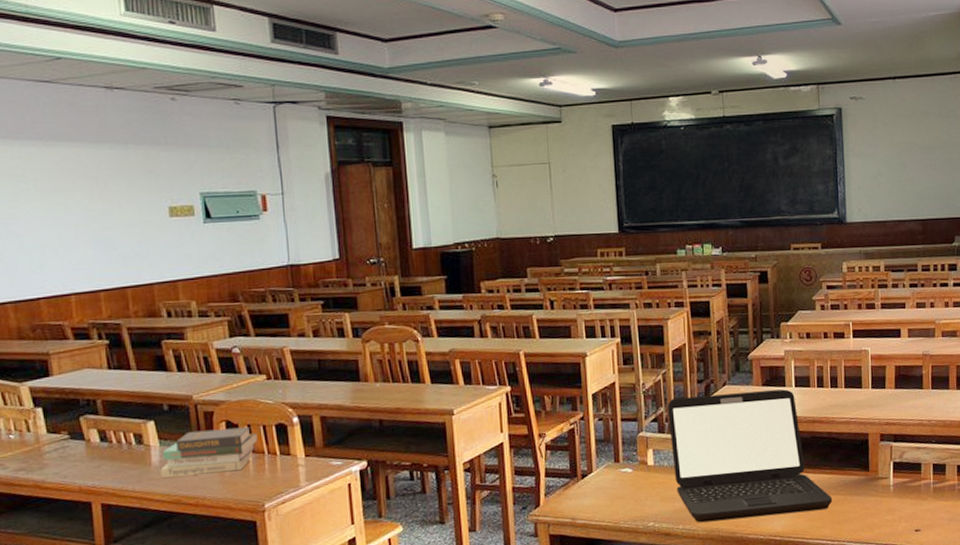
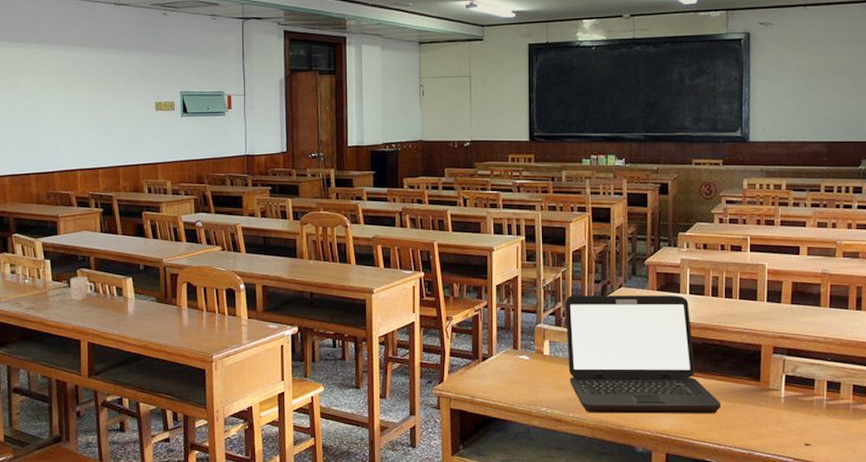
mug: none [71,425,105,455] -> present [70,277,94,300]
books: present [160,426,258,478] -> none [134,289,211,326]

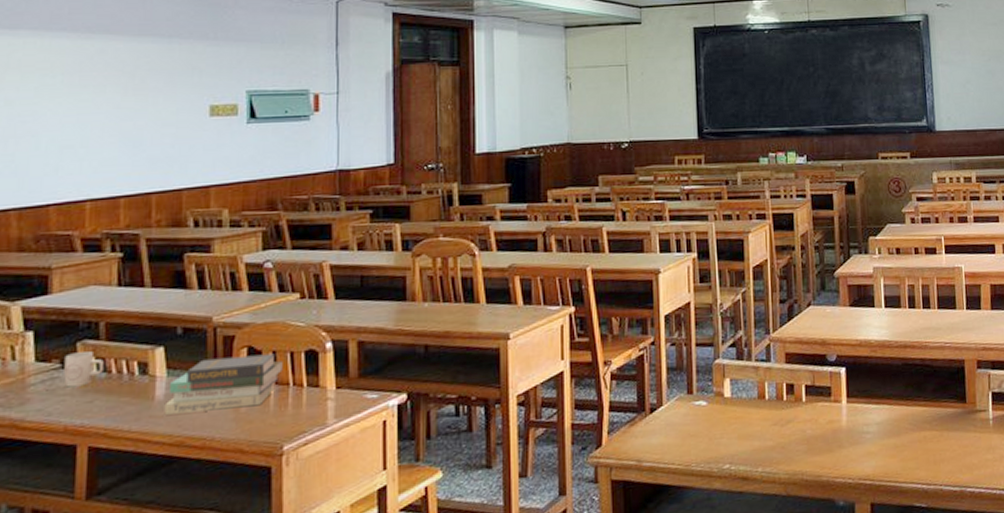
books: none [134,289,211,326] -> present [164,353,283,415]
laptop: present [565,295,720,414] -> none [747,310,927,465]

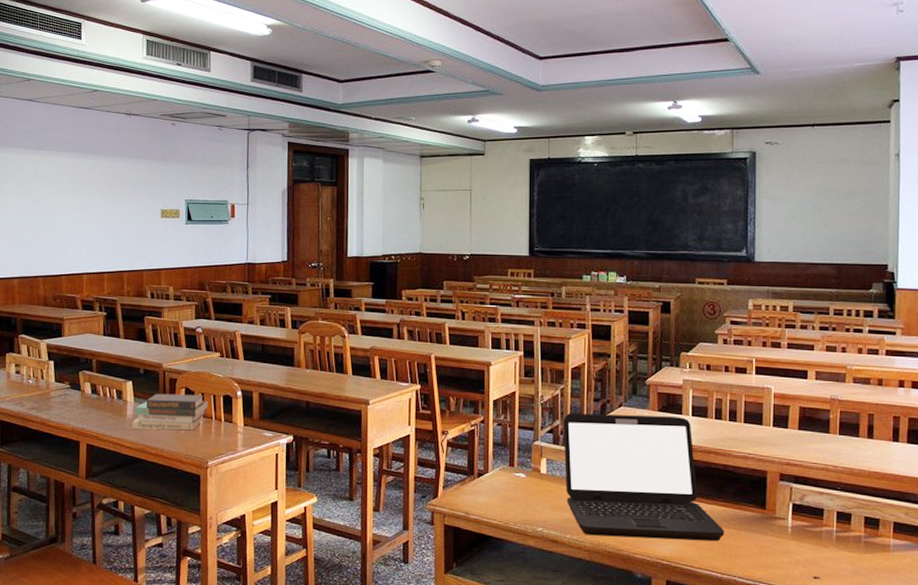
mug: present [63,351,104,388] -> none [72,379,95,402]
laptop: none [747,310,927,465] -> present [563,413,724,541]

